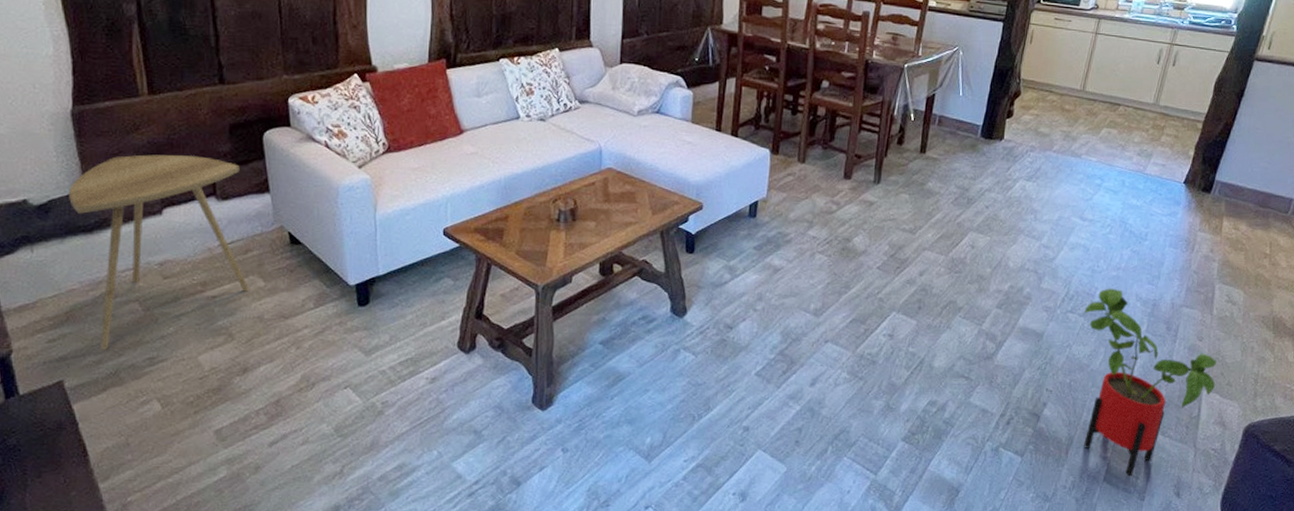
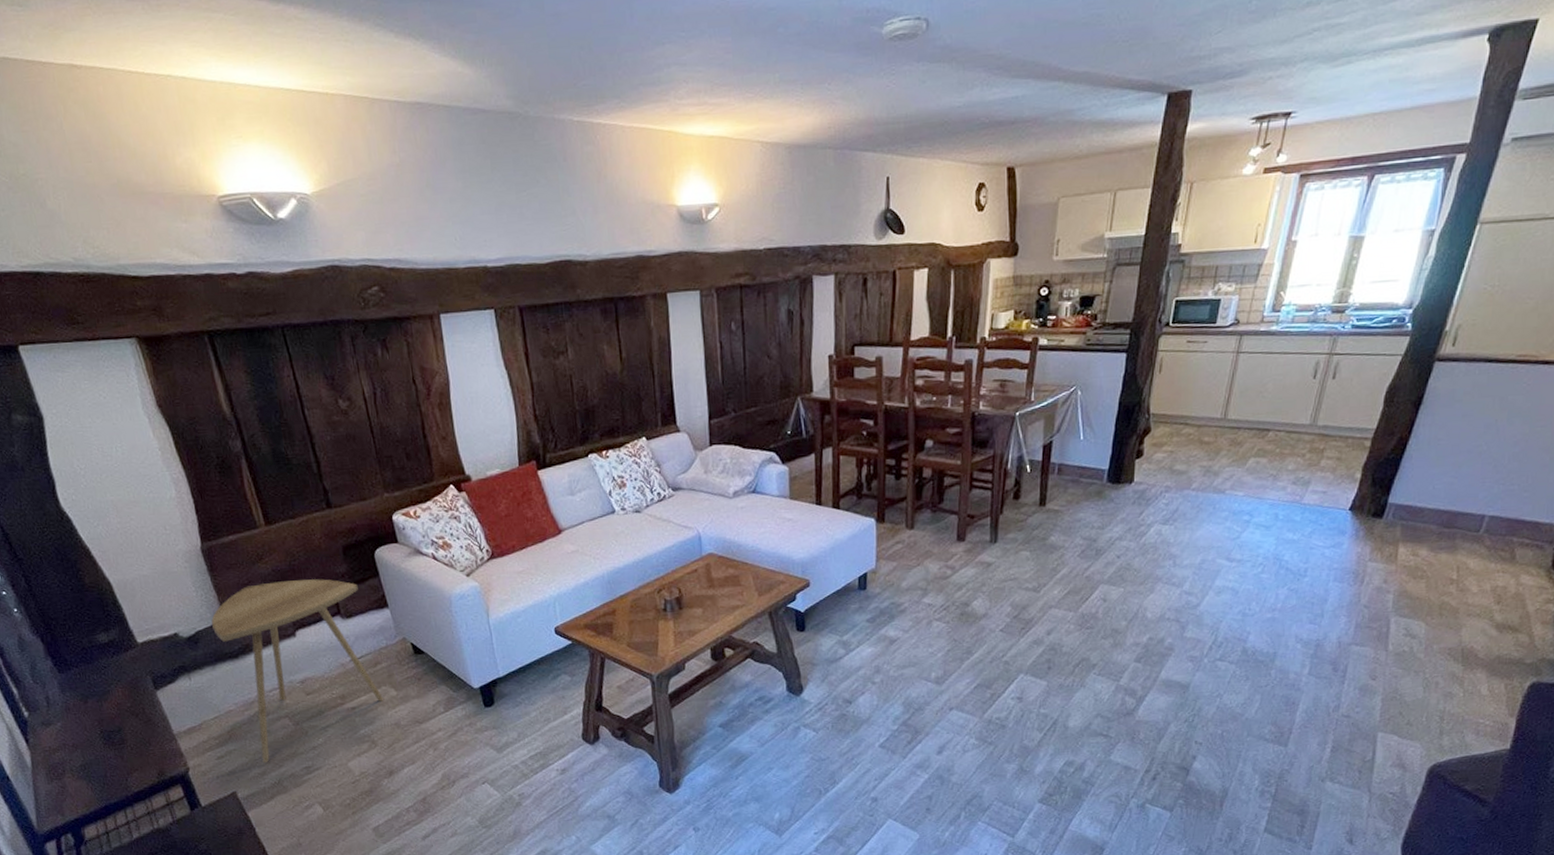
house plant: present [1083,288,1217,477] -> none [1234,631,1395,826]

